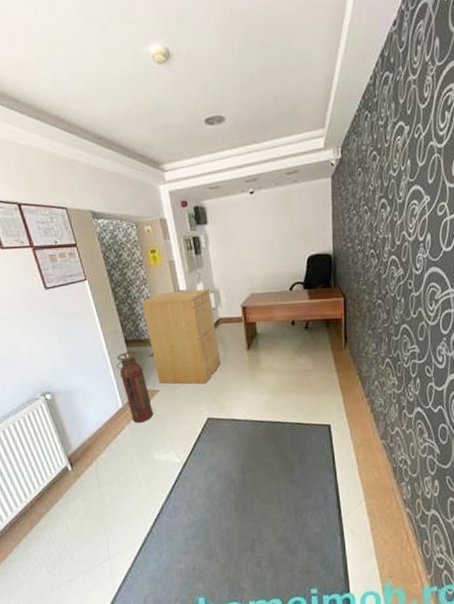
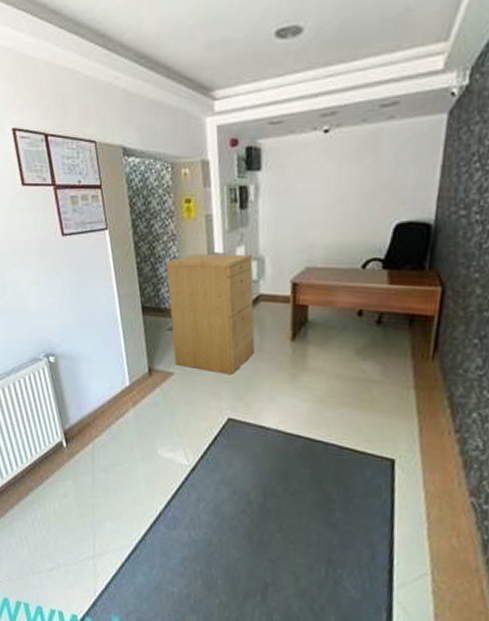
fire extinguisher: present [115,350,154,424] -> none [127,320,164,409]

